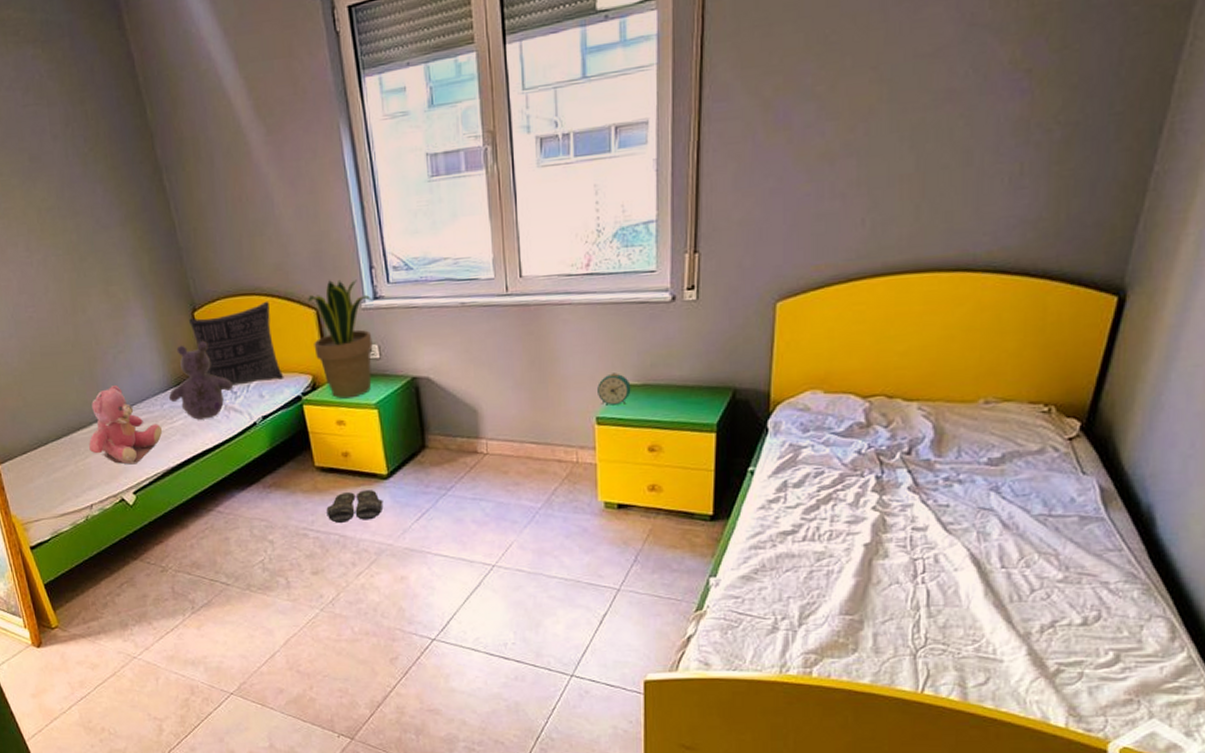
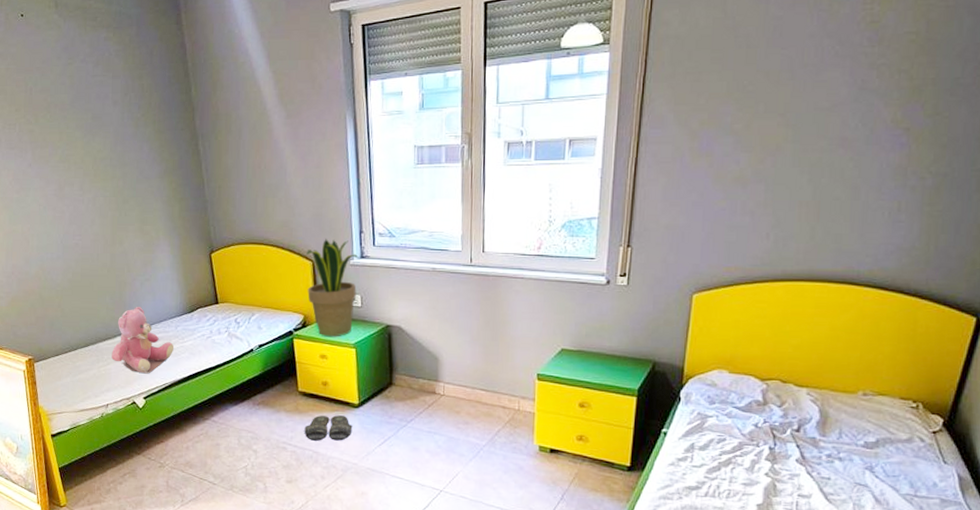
stuffed animal: present [168,341,233,420] -> none [182,278,237,342]
pillow: present [189,301,284,391] -> none [207,250,280,320]
alarm clock: present [597,373,631,405] -> none [540,338,568,366]

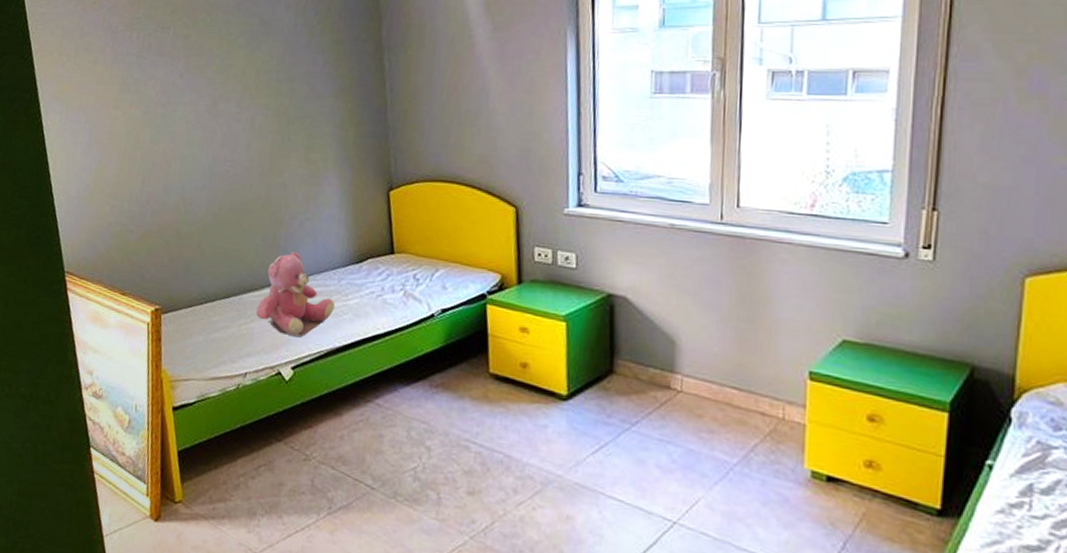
slippers: present [304,415,353,441] -> none [494,407,559,443]
potted plant: present [306,239,359,337] -> none [507,180,576,306]

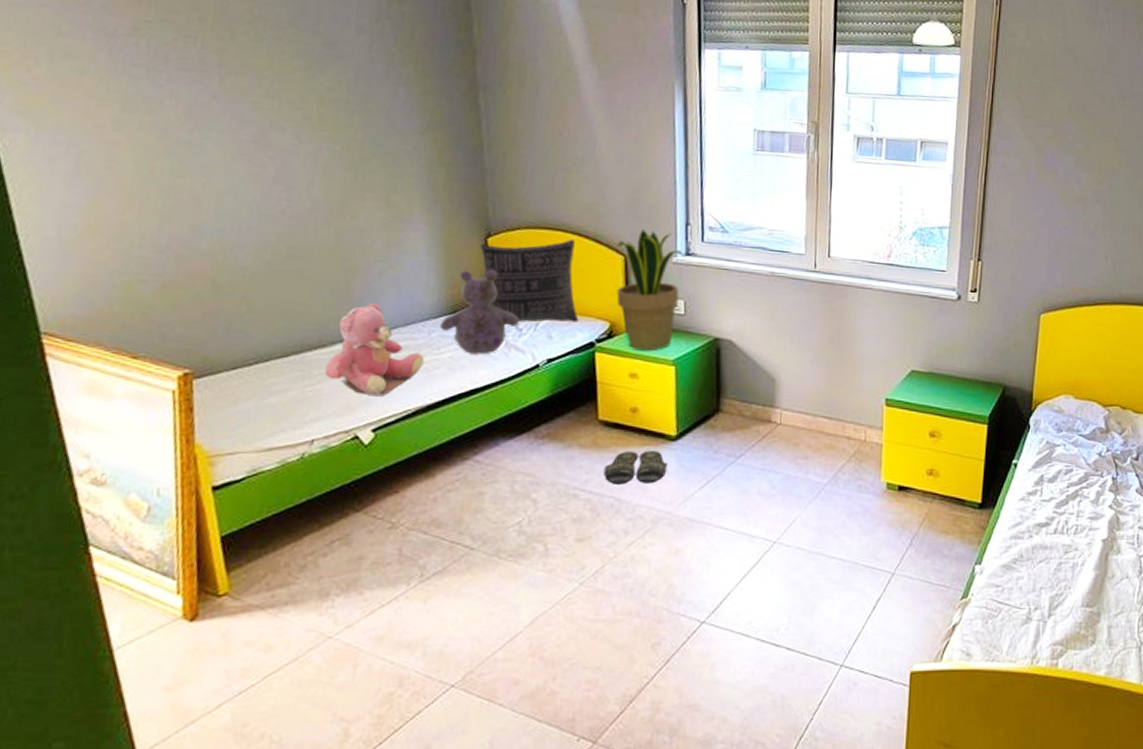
stuffed animal: none [347,221,416,303] -> present [439,270,519,355]
pillow: none [383,191,472,276] -> present [480,239,579,326]
slippers: none [494,407,559,443] -> present [603,451,668,485]
potted plant: none [507,180,576,306] -> present [616,229,684,351]

